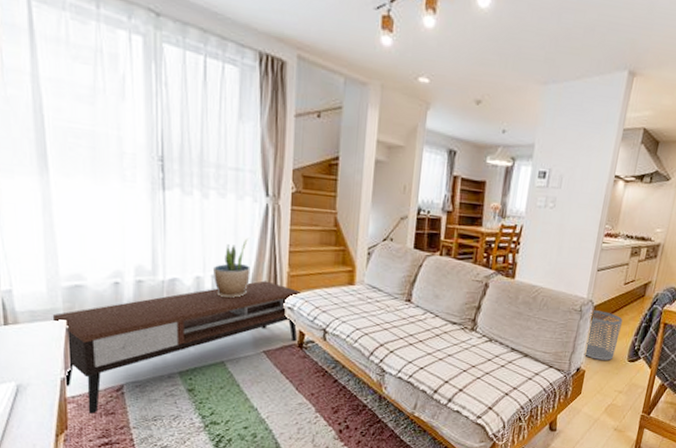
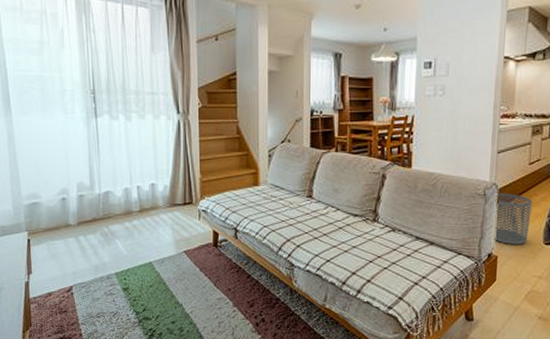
coffee table: present [52,280,300,414] -> none [17,188,213,312]
potted plant: present [213,238,250,299] -> none [138,152,169,206]

